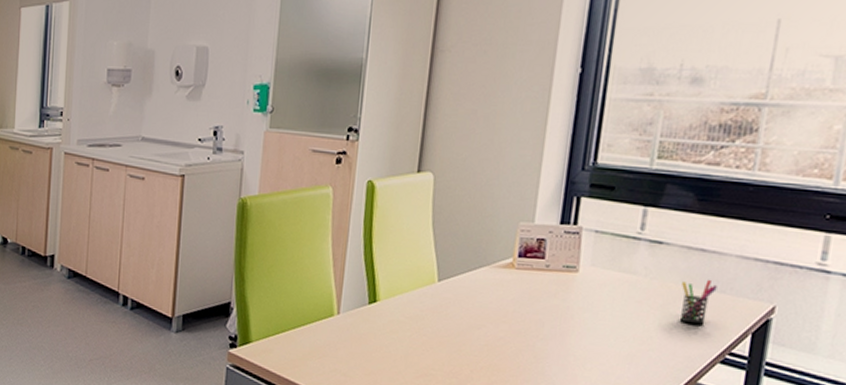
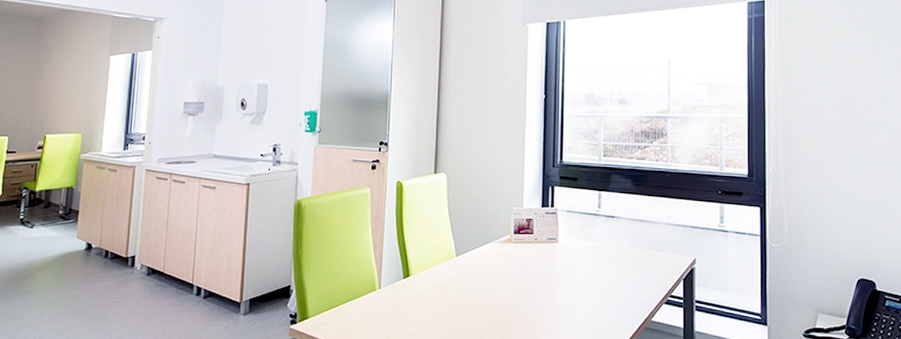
pen holder: present [680,279,717,325] -> none [632,241,655,276]

